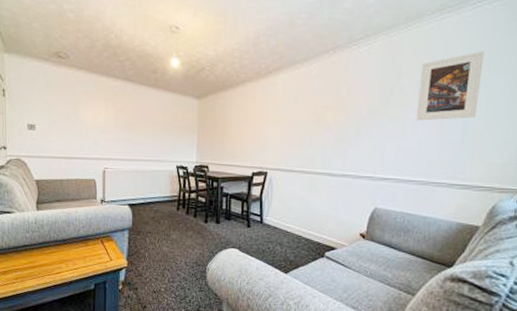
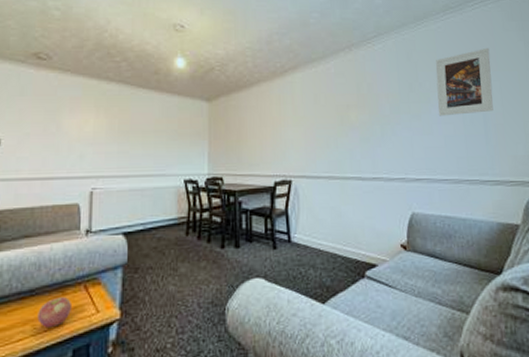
apple: none [69,247,92,267] -> present [37,297,71,327]

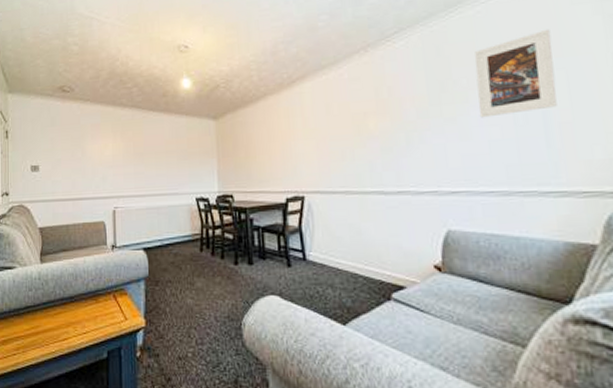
apple: present [37,297,71,327] -> none [77,305,104,330]

